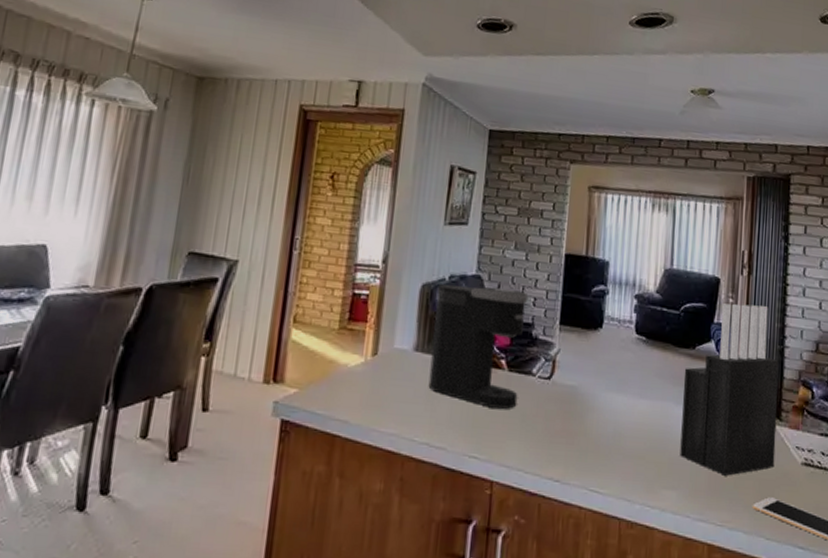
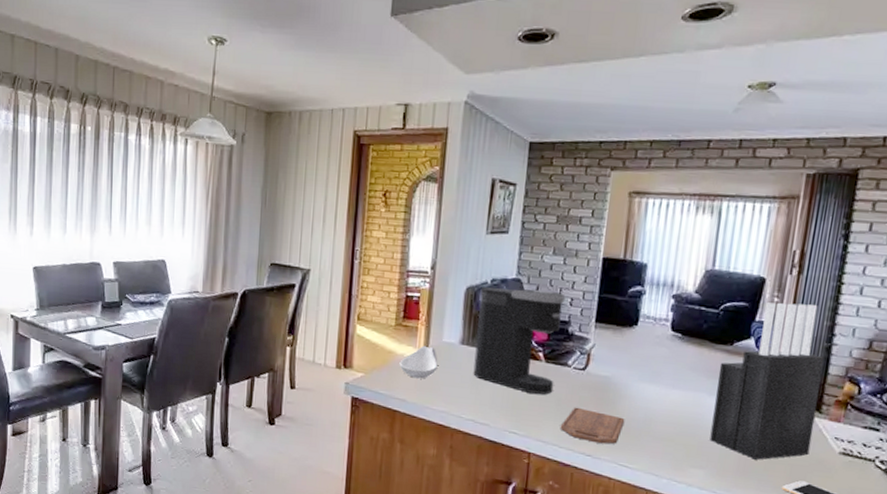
spoon rest: none [342,353,388,394] -> present [399,345,438,379]
cutting board: none [525,423,594,466] -> present [560,407,625,444]

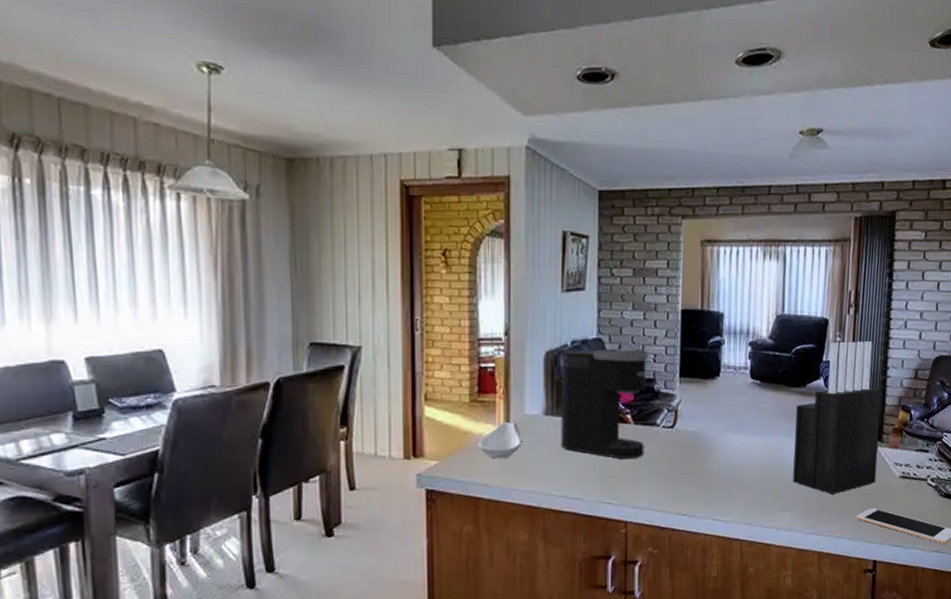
cutting board: present [560,407,625,444] -> none [654,467,716,501]

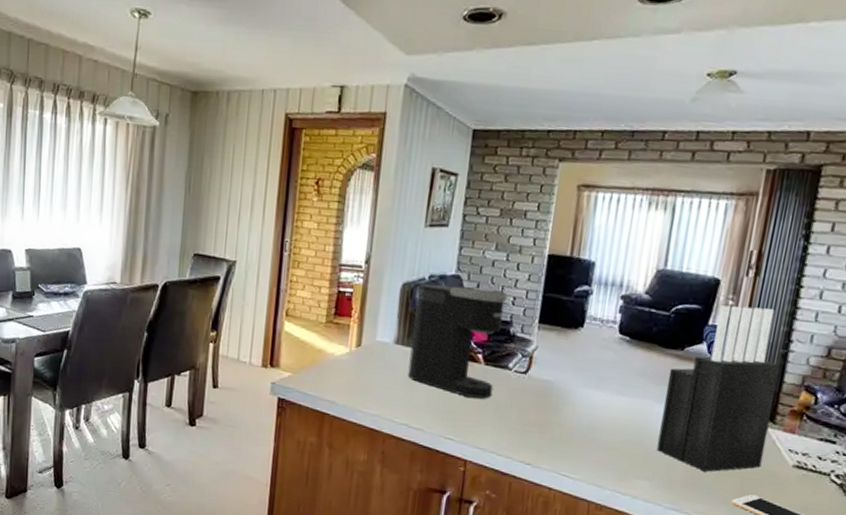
spoon rest: present [478,421,521,459] -> none [329,344,371,380]

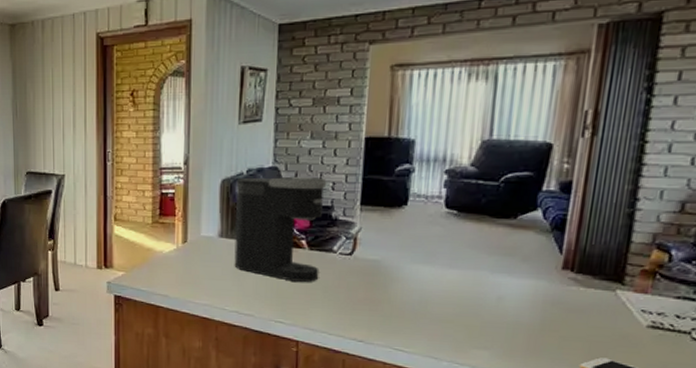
knife block: present [656,305,780,472] -> none [494,168,626,338]

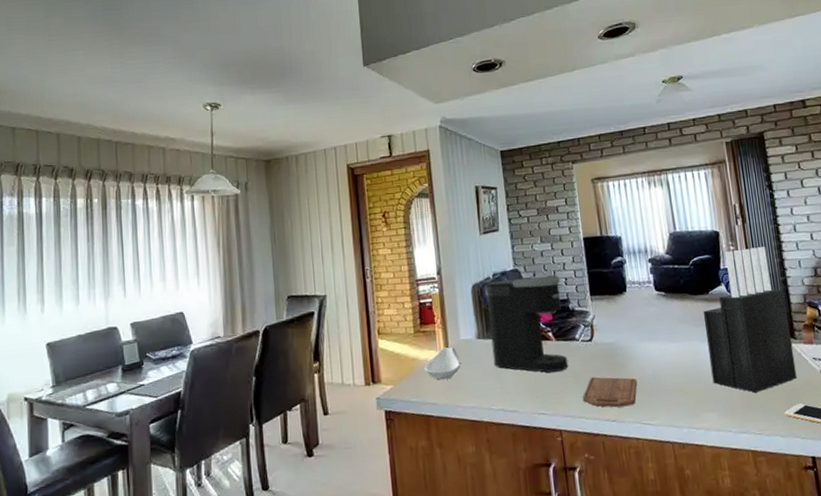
spoon rest: none [159,241,197,274] -> present [424,347,461,380]
cutting board: none [328,293,398,329] -> present [582,376,638,408]
knife block: none [494,168,626,338] -> present [703,247,797,393]

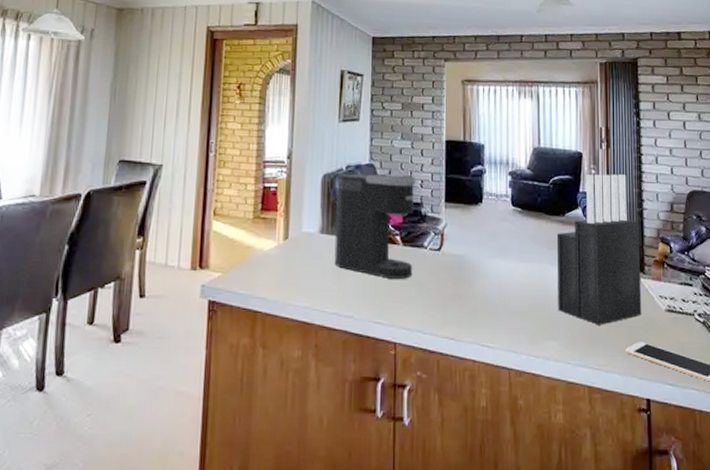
spoon rest: present [424,347,461,380] -> none [258,237,298,274]
cutting board: present [582,376,638,408] -> none [422,289,482,325]

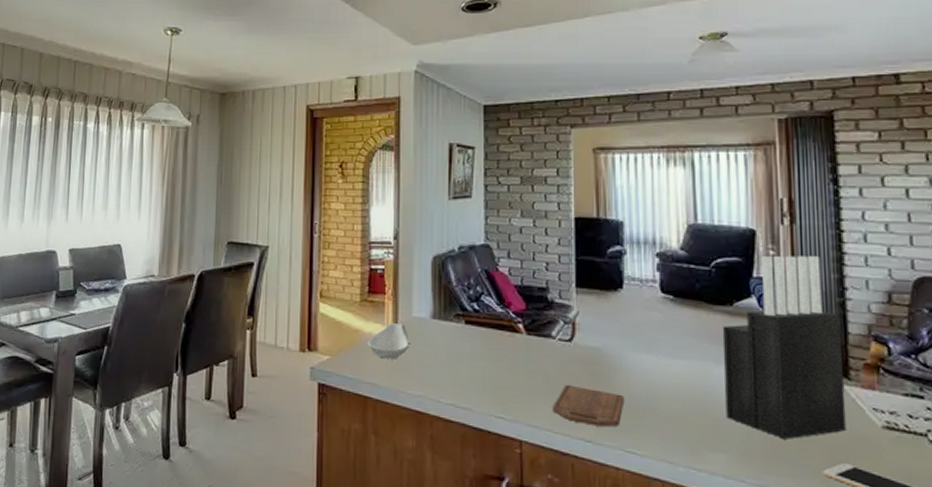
spoon rest: none [258,237,298,274] -> present [367,322,409,360]
coffee maker: present [334,173,416,279] -> none [448,254,540,371]
cutting board: none [422,289,482,325] -> present [552,384,625,427]

